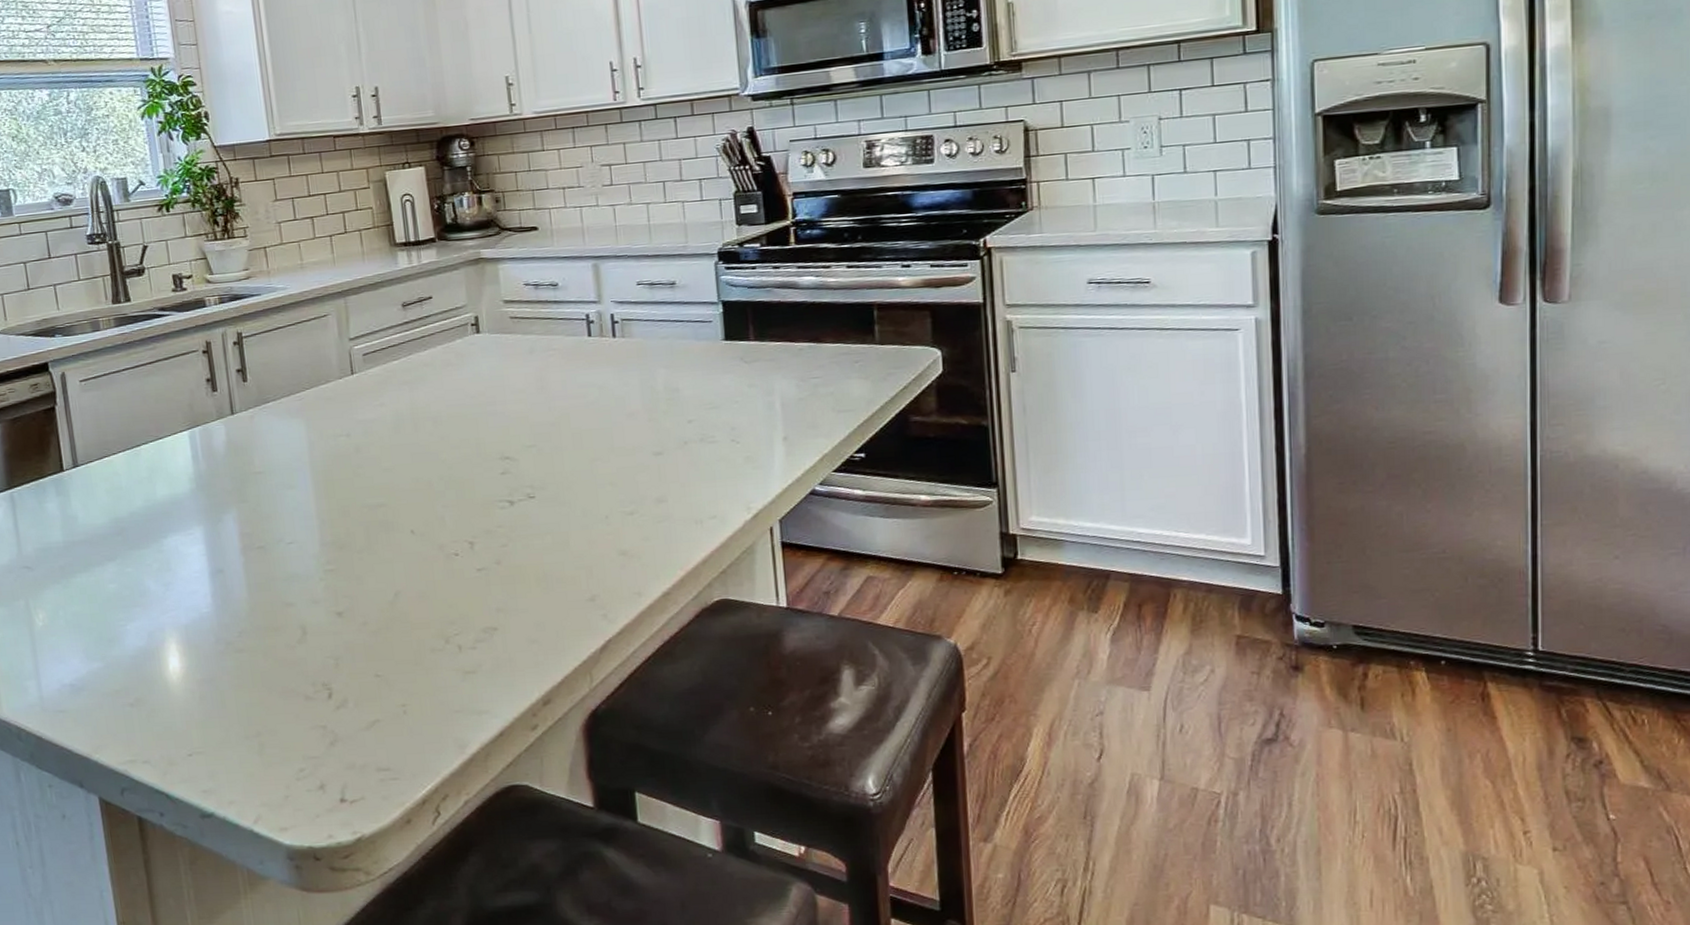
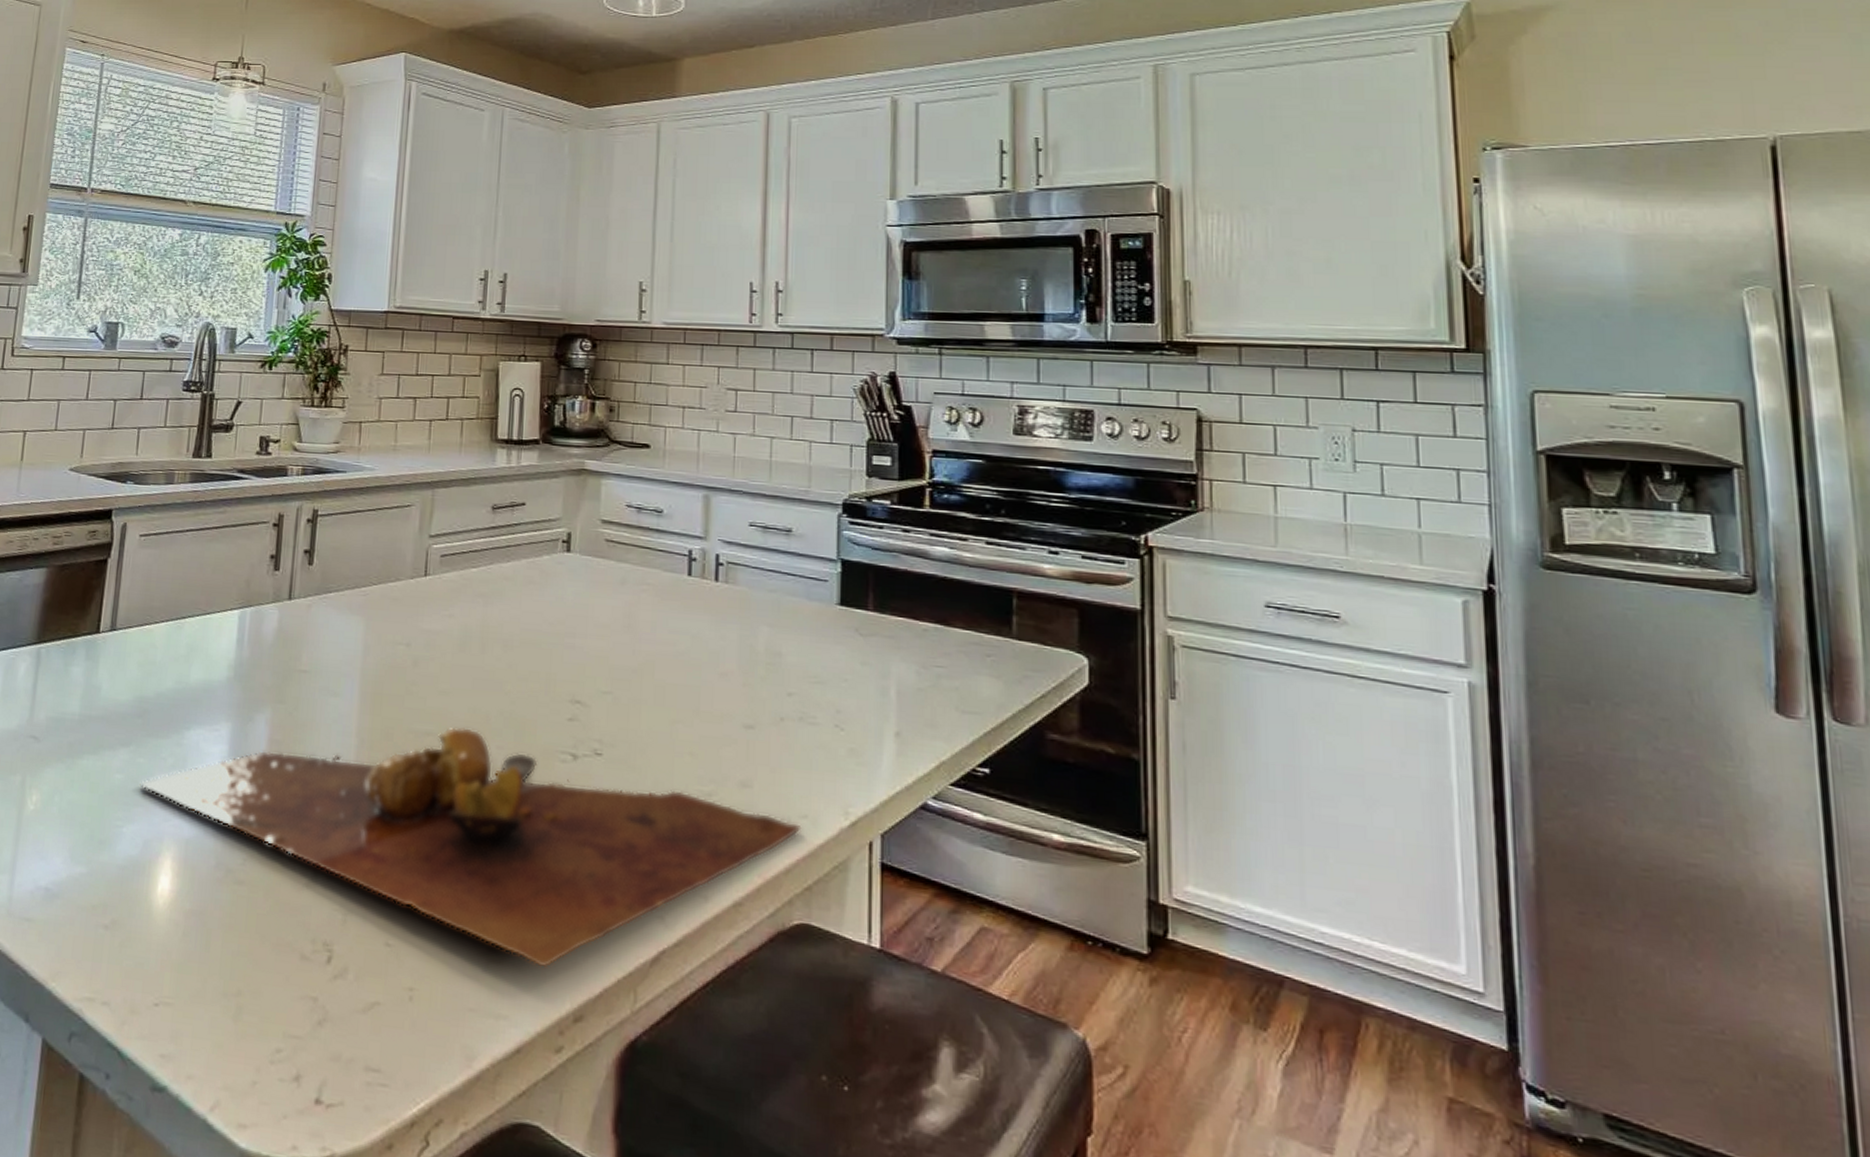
cutting board: none [132,495,713,670] -> present [140,726,802,968]

